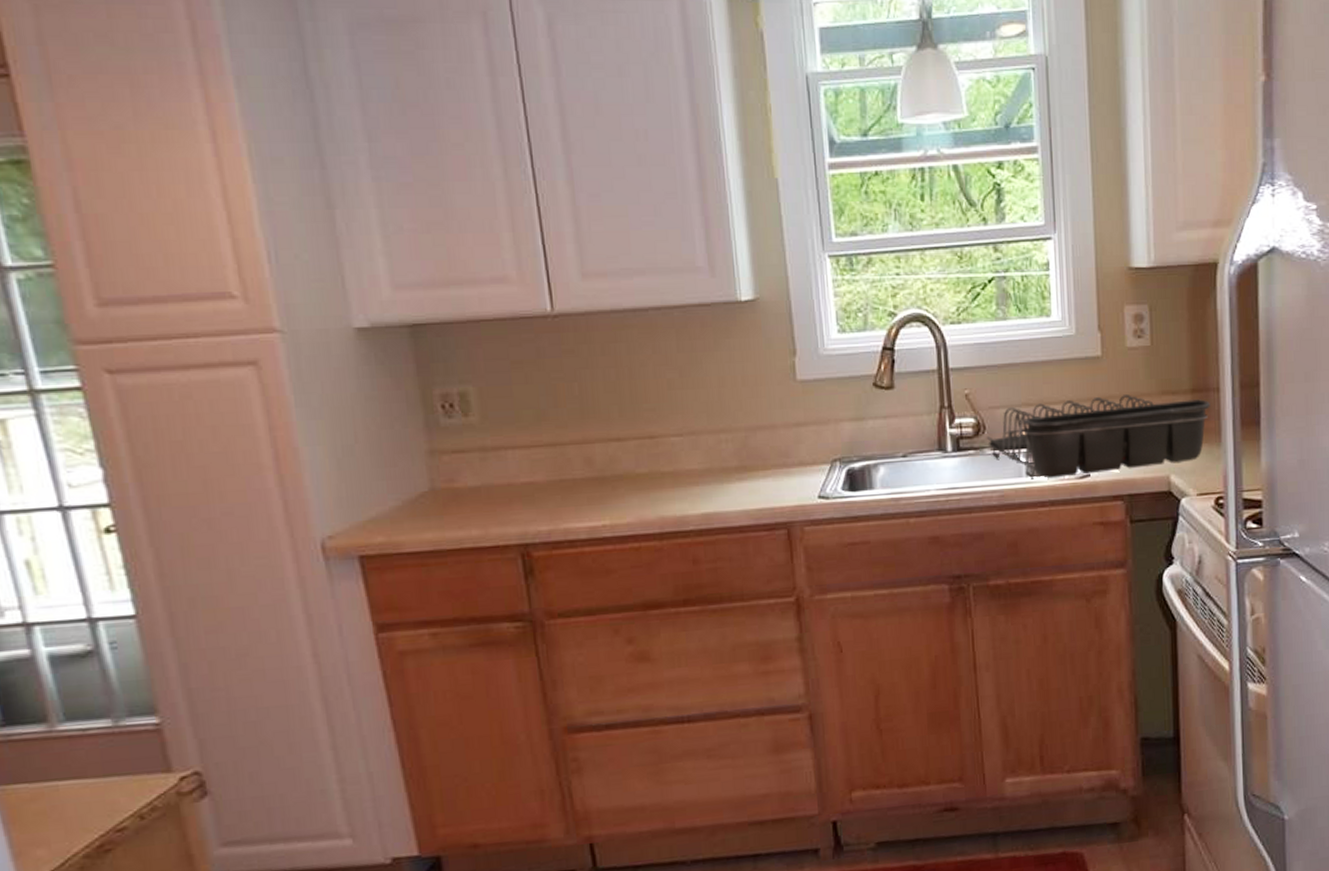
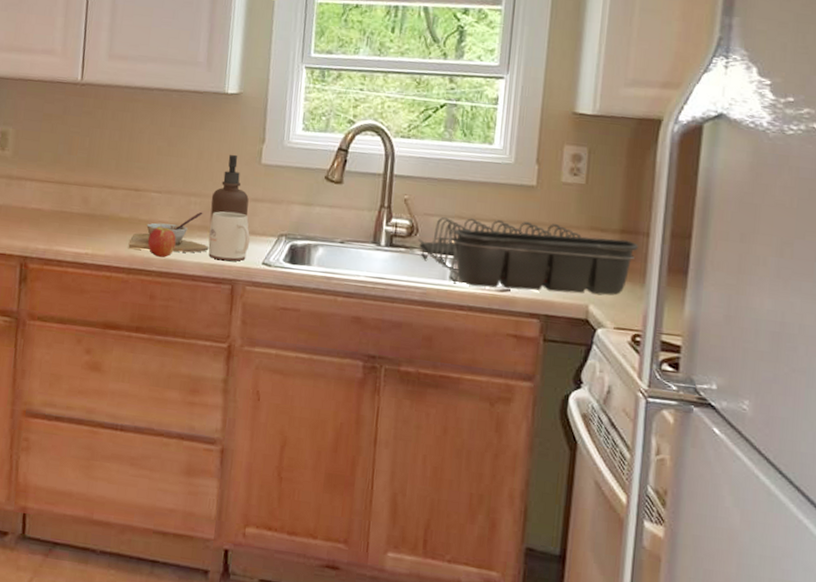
bowl: none [654,450,753,509] -> present [128,212,209,253]
fruit: none [676,476,712,514] -> present [147,226,176,258]
soap dispenser: none [744,374,792,461] -> present [210,154,249,223]
mug: none [748,442,800,503] -> present [208,211,250,262]

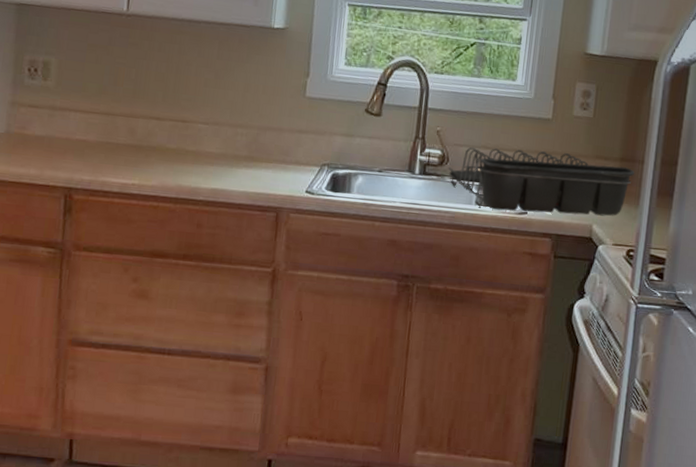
bowl: present [128,212,209,253] -> none [175,142,255,183]
fruit: present [147,226,176,258] -> none [194,157,223,188]
mug: present [208,211,250,262] -> none [254,142,295,191]
soap dispenser: present [210,154,249,223] -> none [256,87,294,153]

